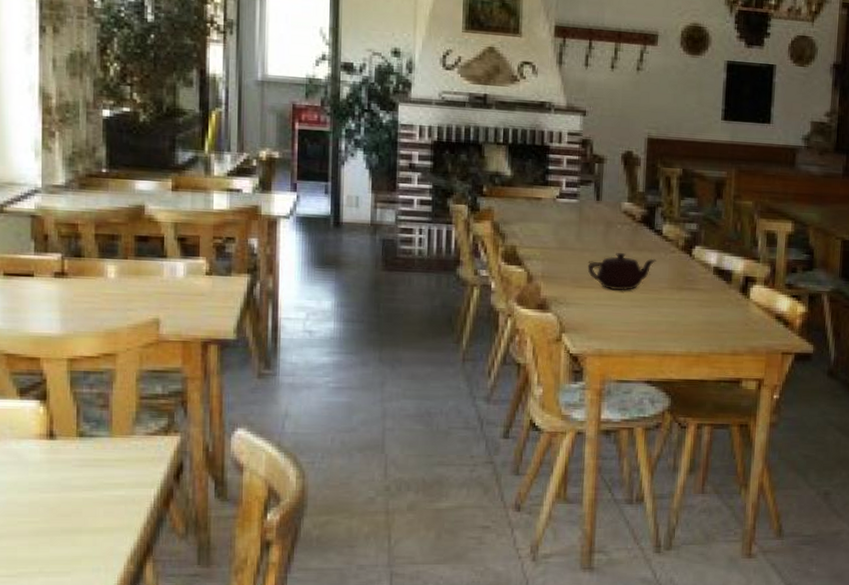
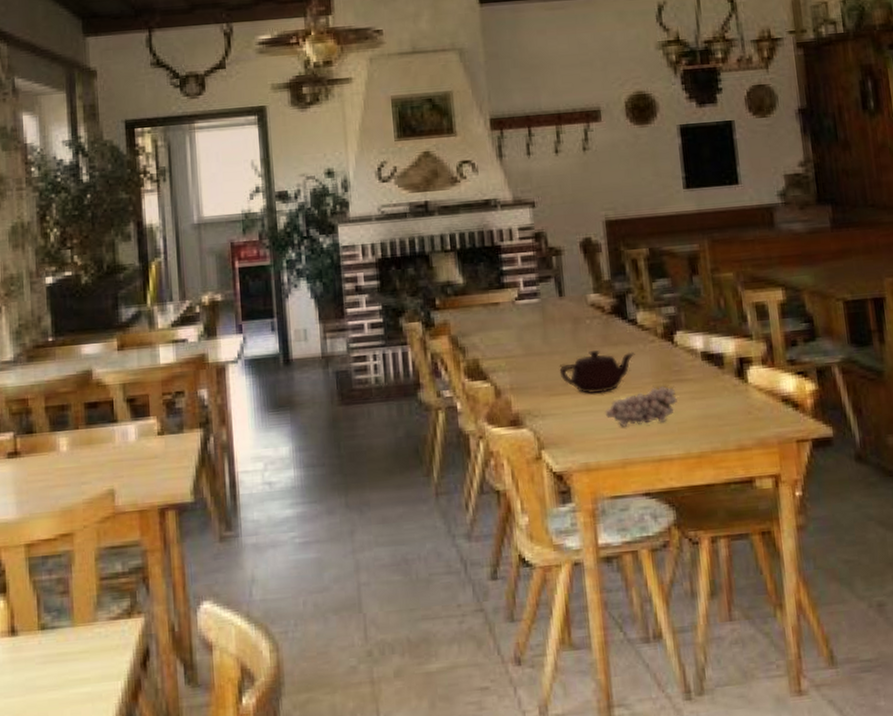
fruit: none [622,291,687,323] -> present [605,385,677,427]

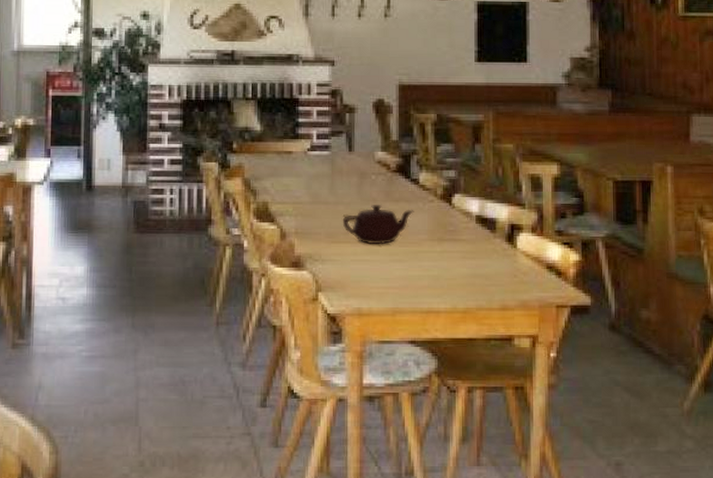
fruit: present [605,385,677,427] -> none [381,243,449,278]

